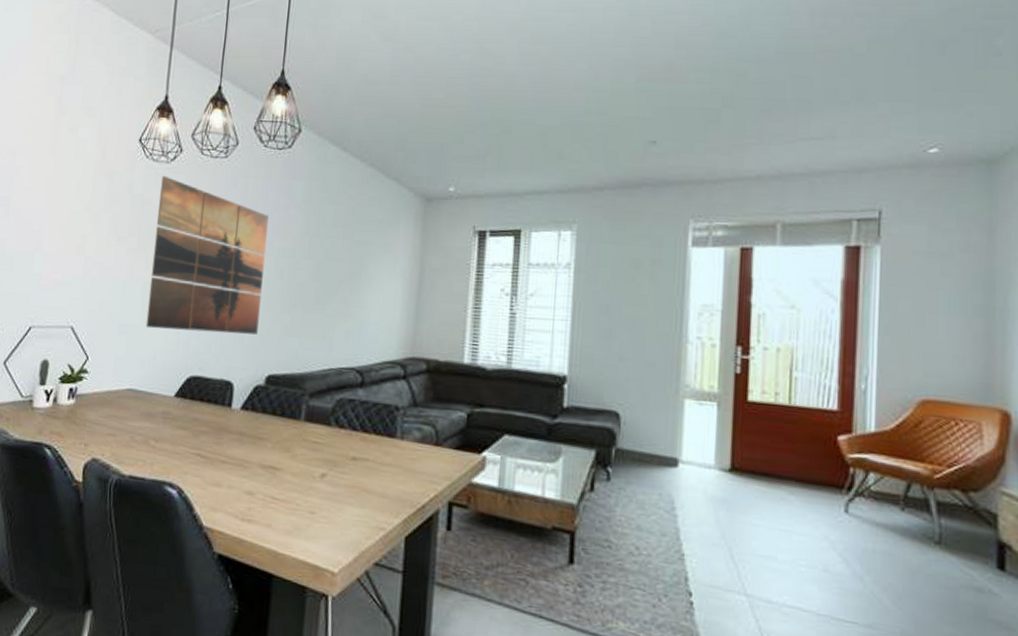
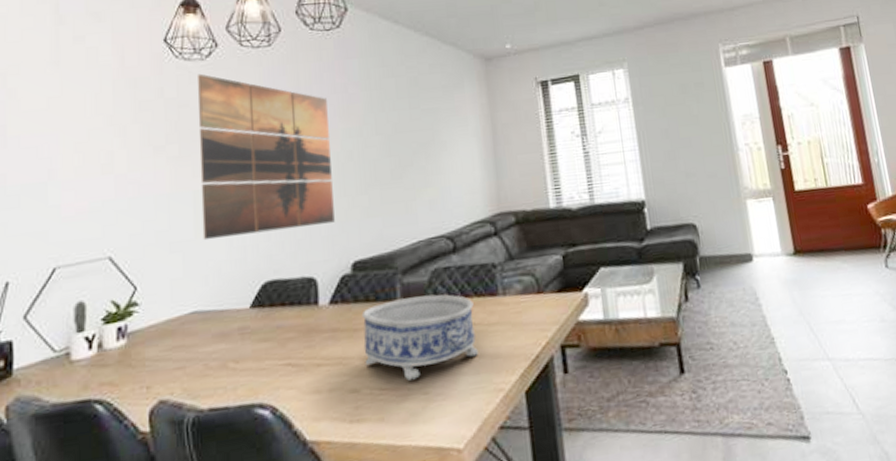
decorative bowl: none [263,419,371,497] -> present [361,294,478,381]

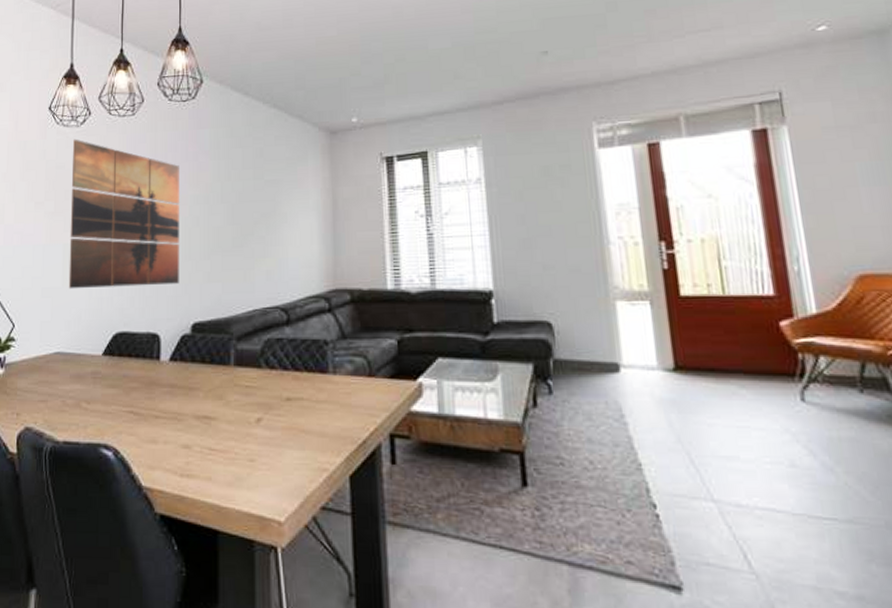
decorative bowl: present [361,294,478,381] -> none [197,364,305,445]

